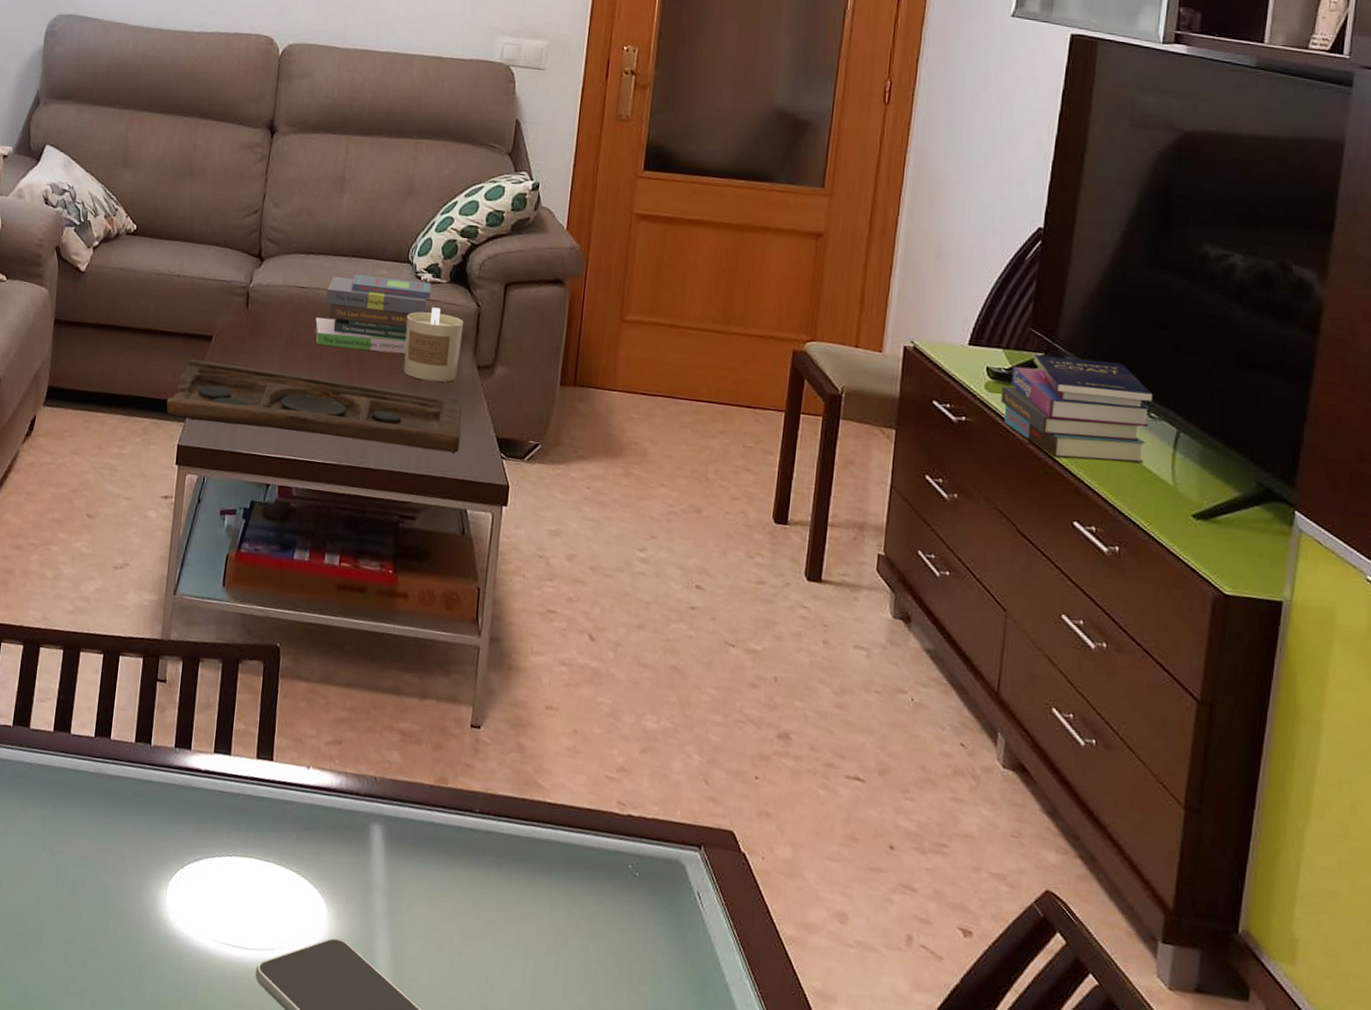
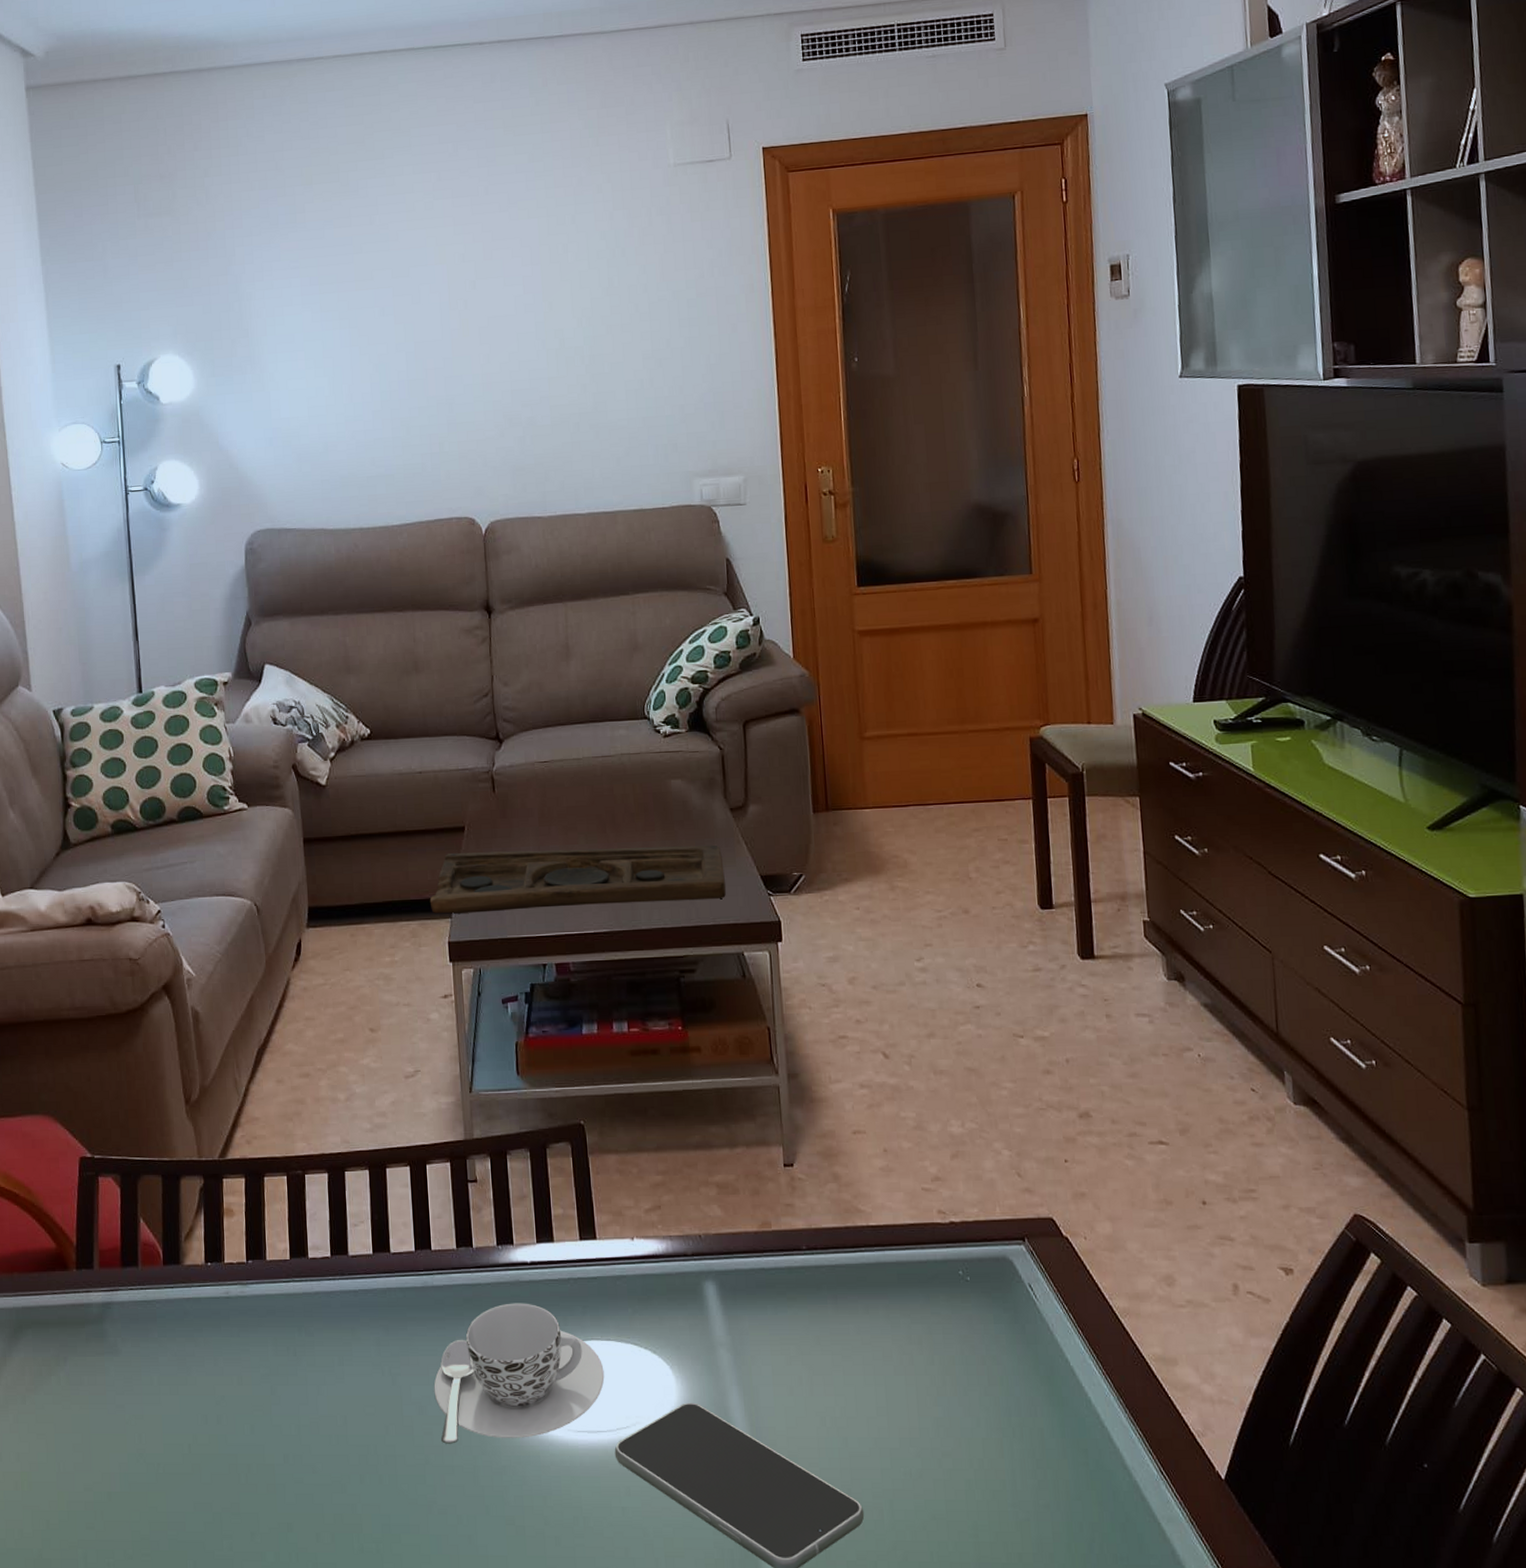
teacup: none [89,805,259,940] -> present [434,1303,605,1444]
books: present [314,274,432,354] -> none [564,734,673,817]
candle: present [403,307,464,382] -> none [652,758,712,833]
books: present [1001,354,1153,463] -> none [1231,694,1374,796]

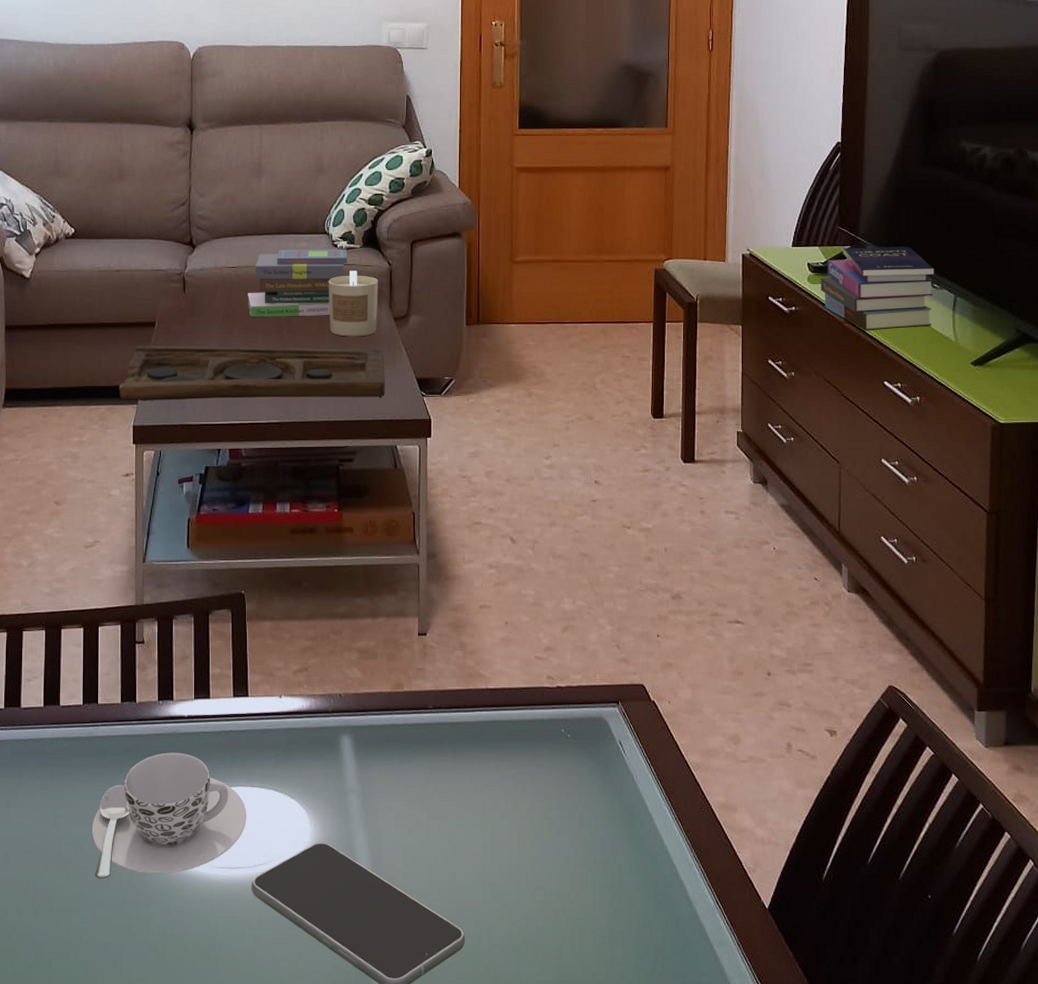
books: none [564,734,673,817] -> present [248,249,347,318]
candle: none [652,758,712,833] -> present [328,271,379,337]
books: none [1231,694,1374,796] -> present [821,246,934,331]

